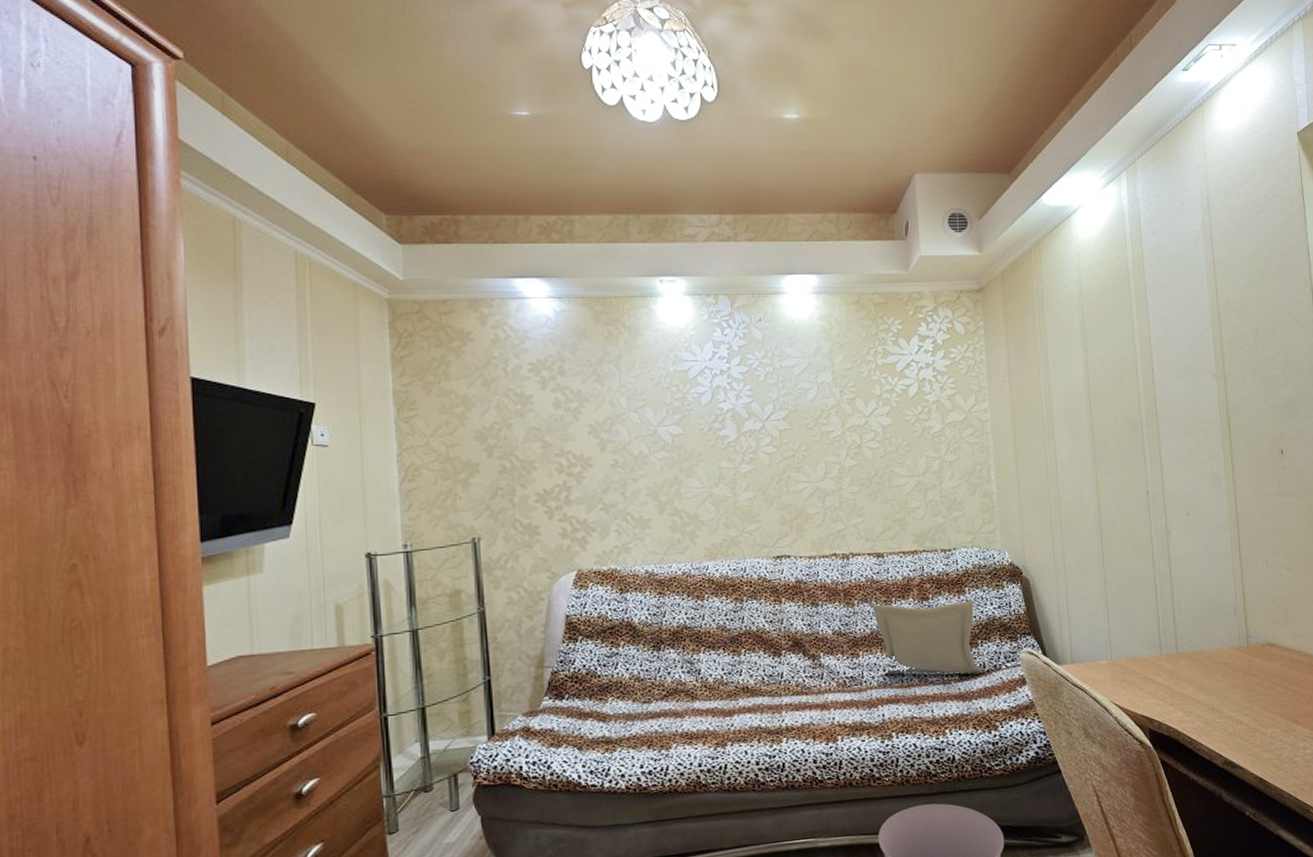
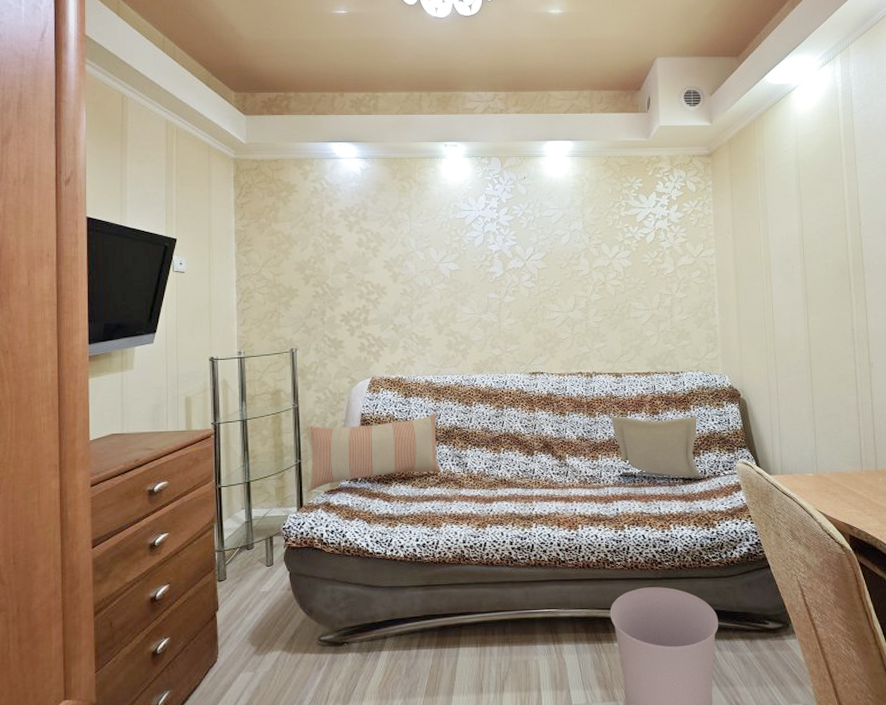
pillow: none [496,610,668,717] -> present [306,413,441,493]

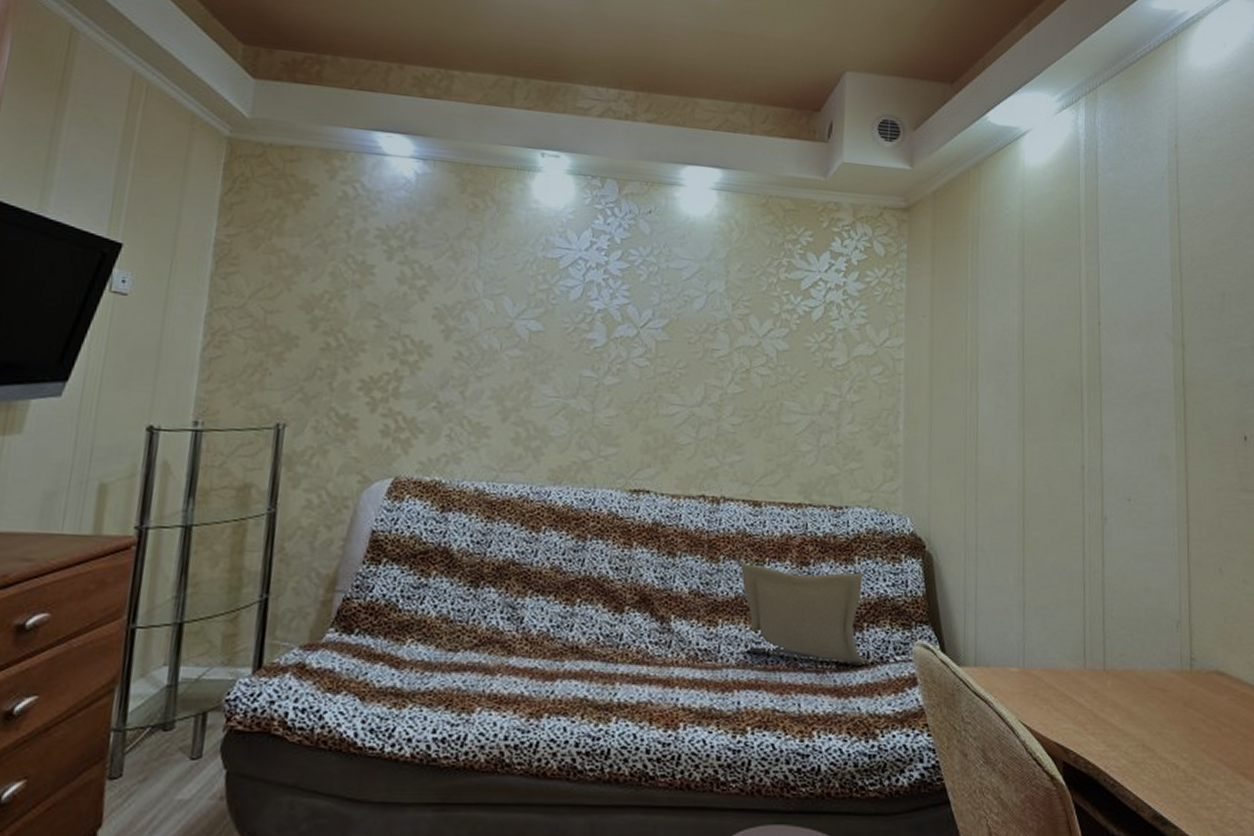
pillow: present [306,413,441,493] -> none [271,538,486,646]

